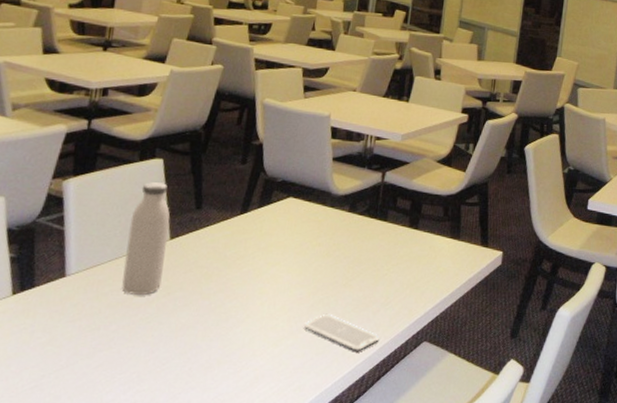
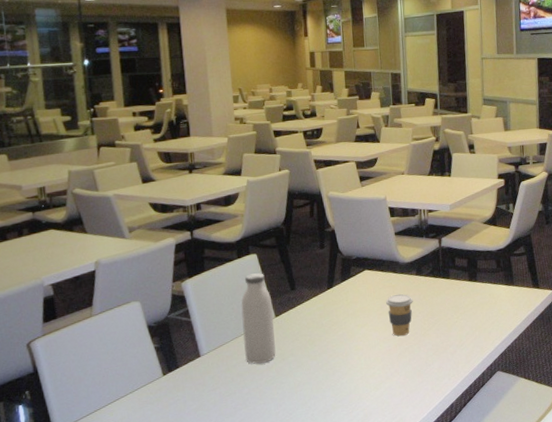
smartphone: present [304,313,379,351] -> none [397,359,460,386]
coffee cup: none [307,231,340,283] -> present [386,293,413,336]

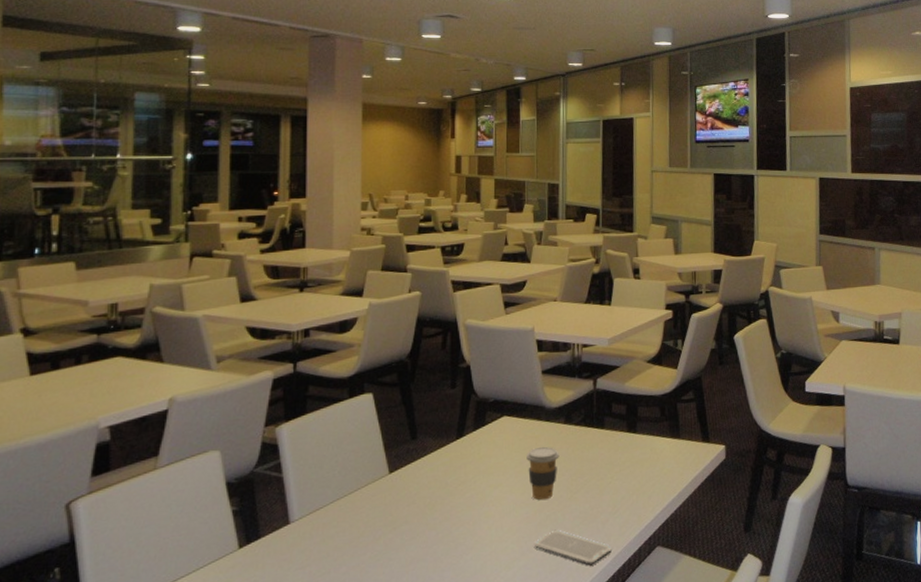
water bottle: present [241,273,276,364] -> none [346,417,387,534]
smartphone: none [397,359,460,386] -> present [535,529,612,565]

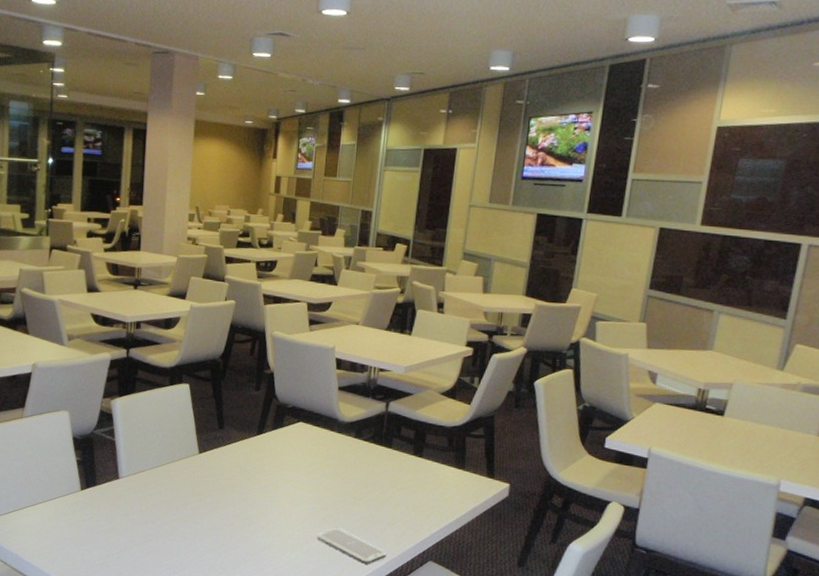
coffee cup: present [526,446,559,500] -> none [317,454,347,500]

